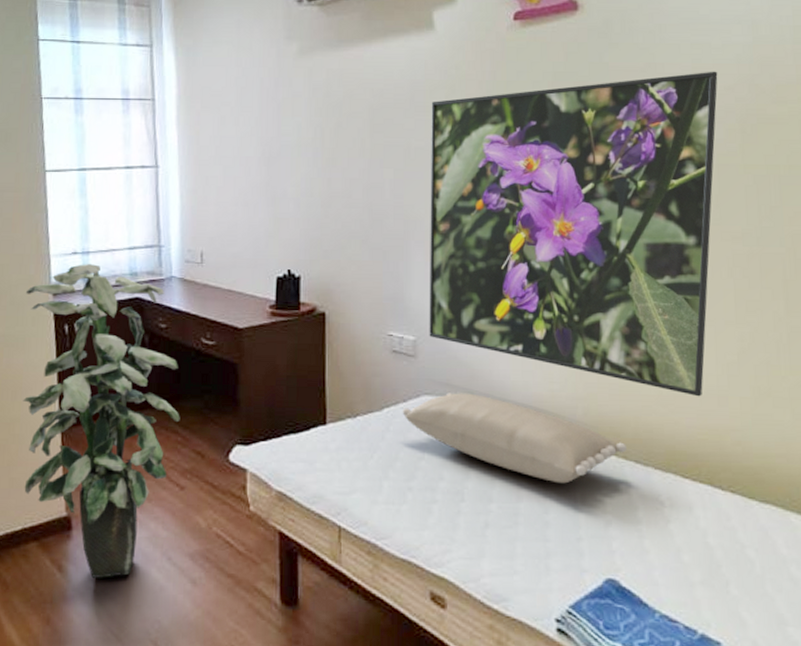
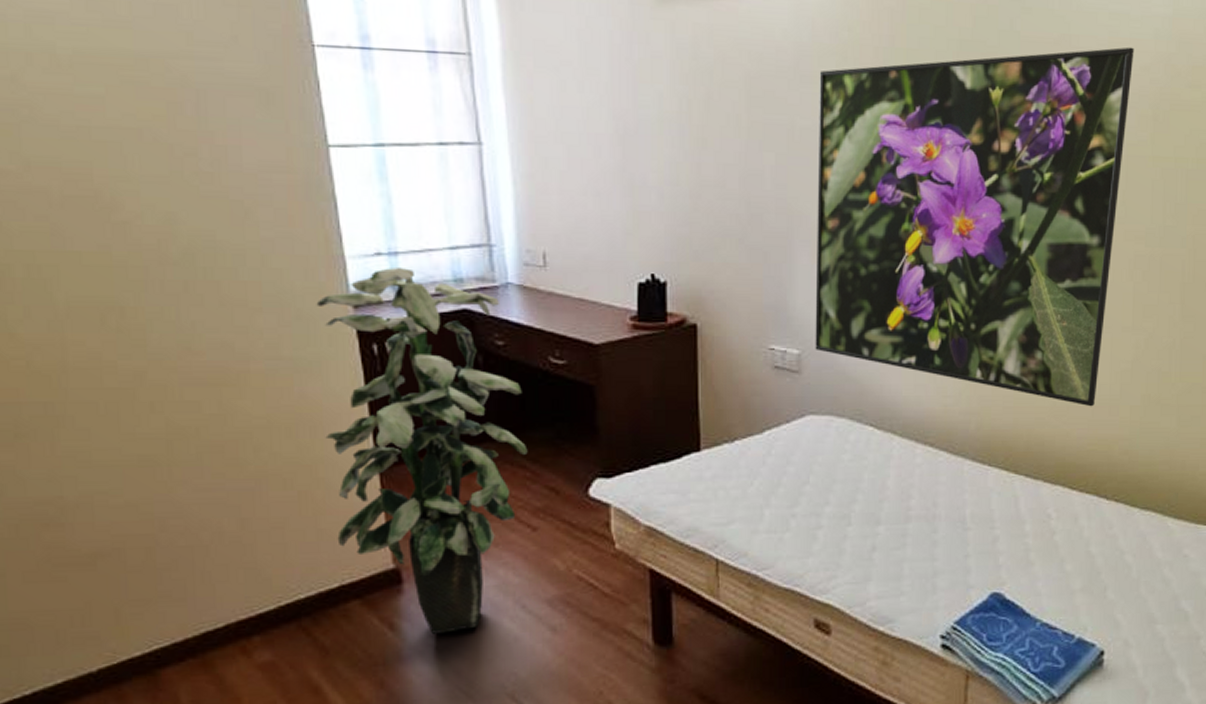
pillow: present [402,392,626,484] -> none [785,411,1018,502]

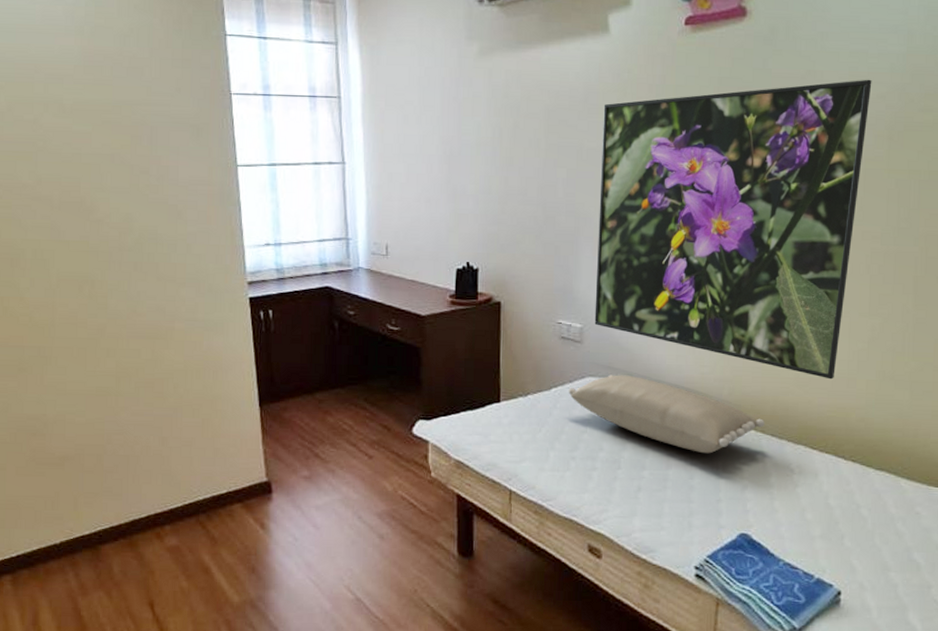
indoor plant: present [316,266,528,634] -> none [222,254,368,534]
pillow: none [785,411,1018,502] -> present [568,374,765,454]

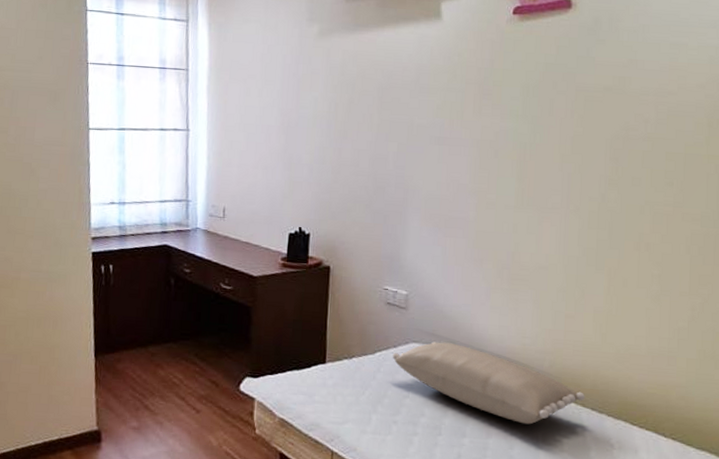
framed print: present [594,79,872,380] -> none [419,69,692,357]

